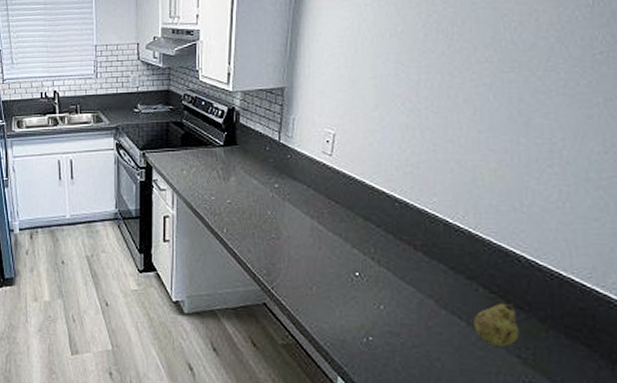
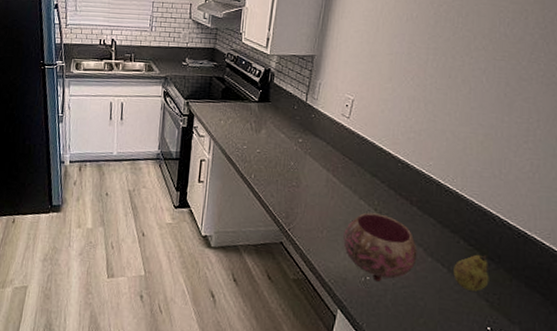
bowl: none [337,262,428,342] -> present [343,212,418,282]

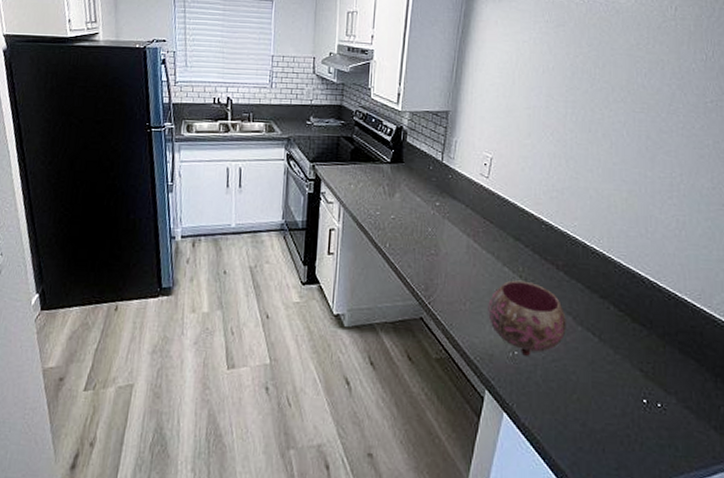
fruit: present [453,254,489,291] -> none [605,320,642,361]

